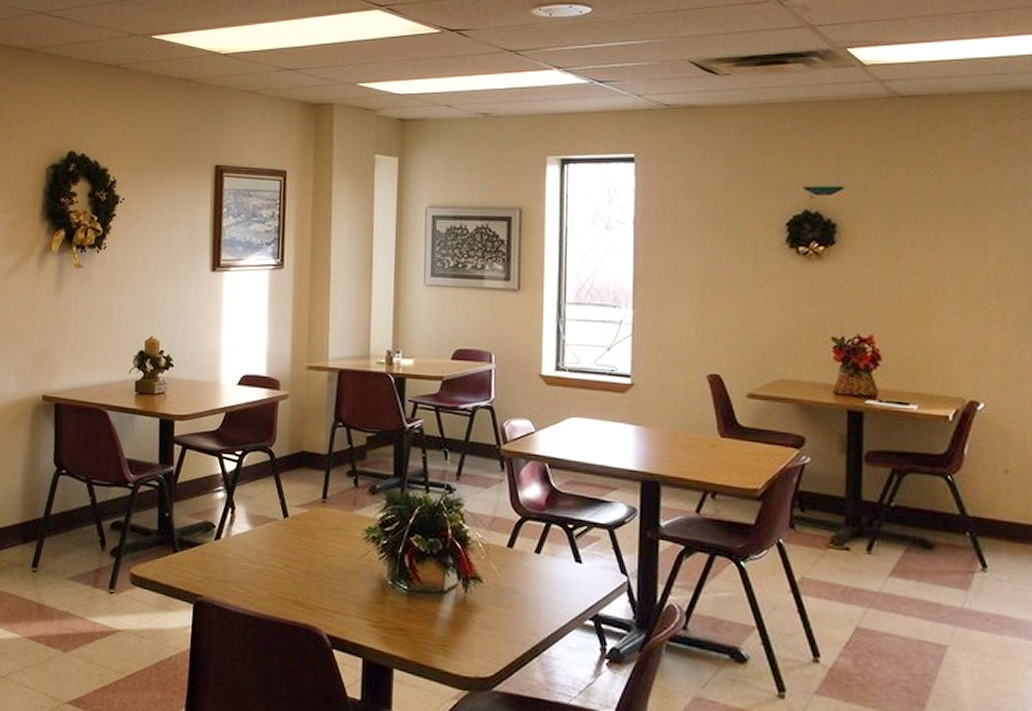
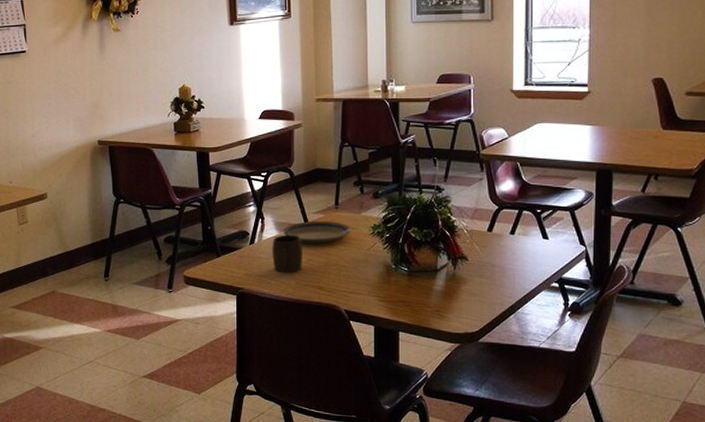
mug: none [241,530,279,580] -> present [272,234,302,273]
plate: none [256,516,341,547] -> present [283,221,351,245]

